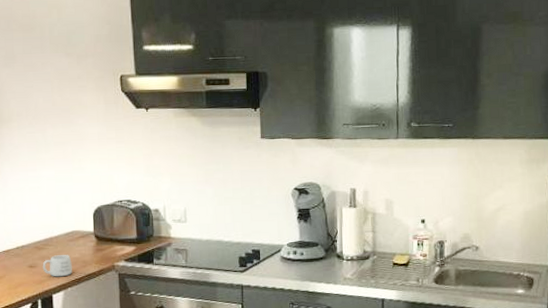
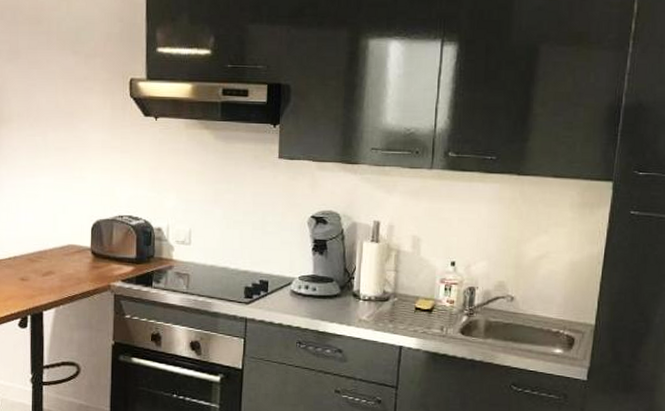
mug: present [42,255,72,277] -> none [34,269,66,293]

